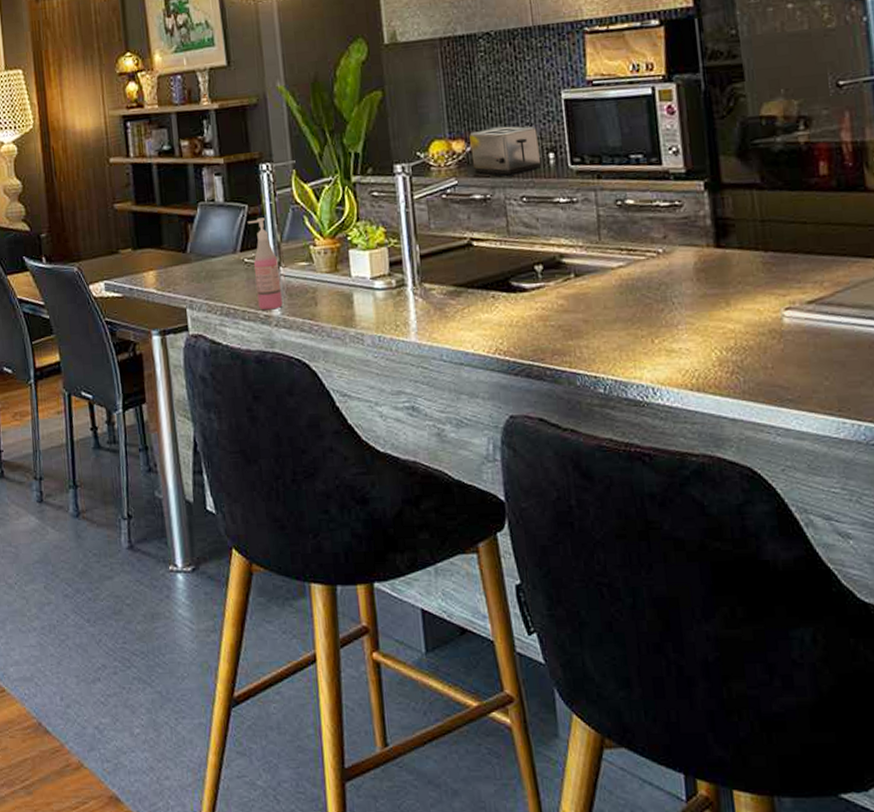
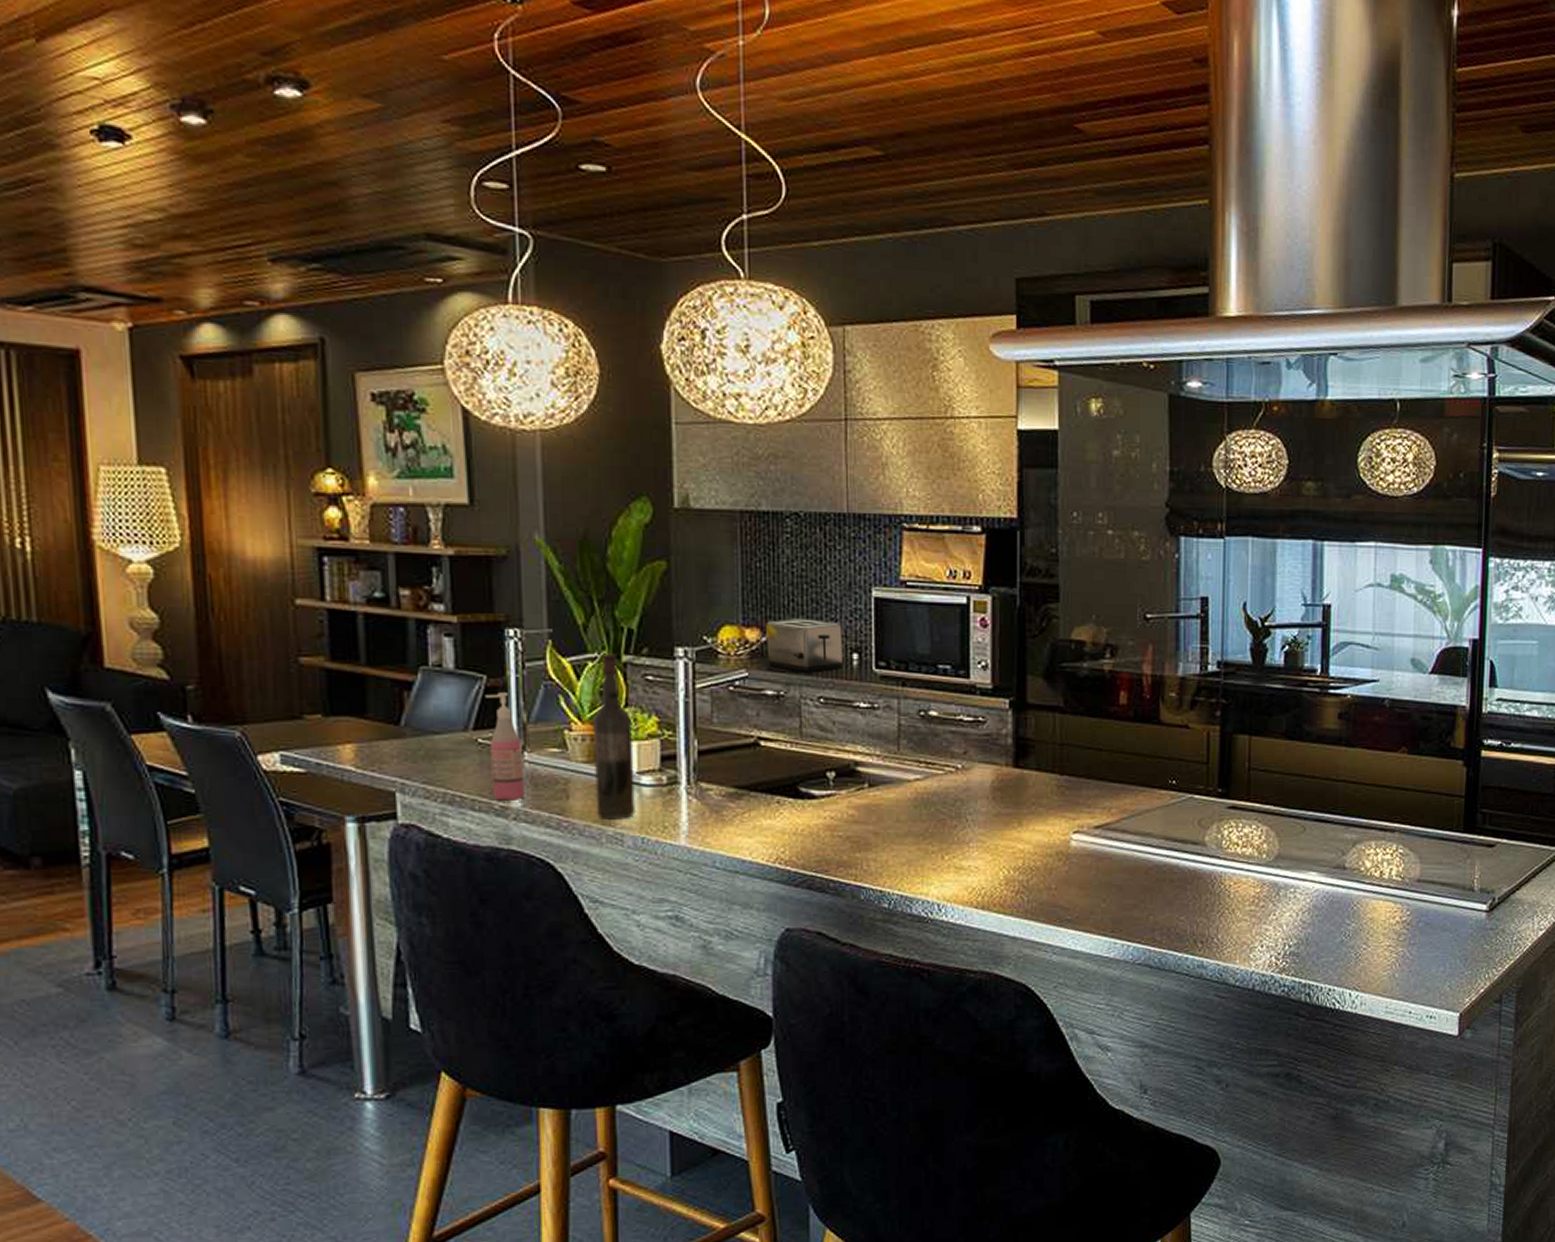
wine bottle: none [331,175,372,321] -> present [592,653,635,818]

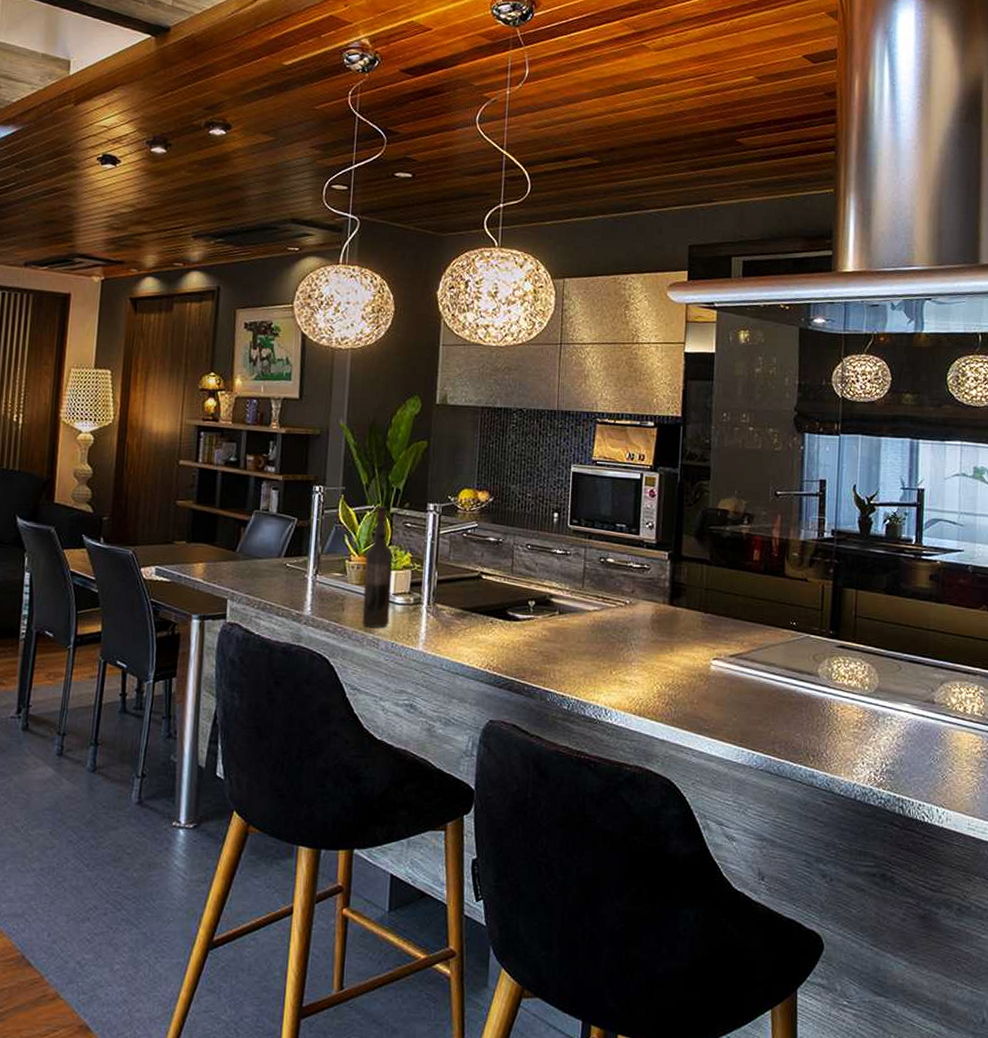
soap dispenser: present [484,692,525,801] -> none [292,531,316,610]
toaster: present [766,618,842,673] -> none [492,485,548,526]

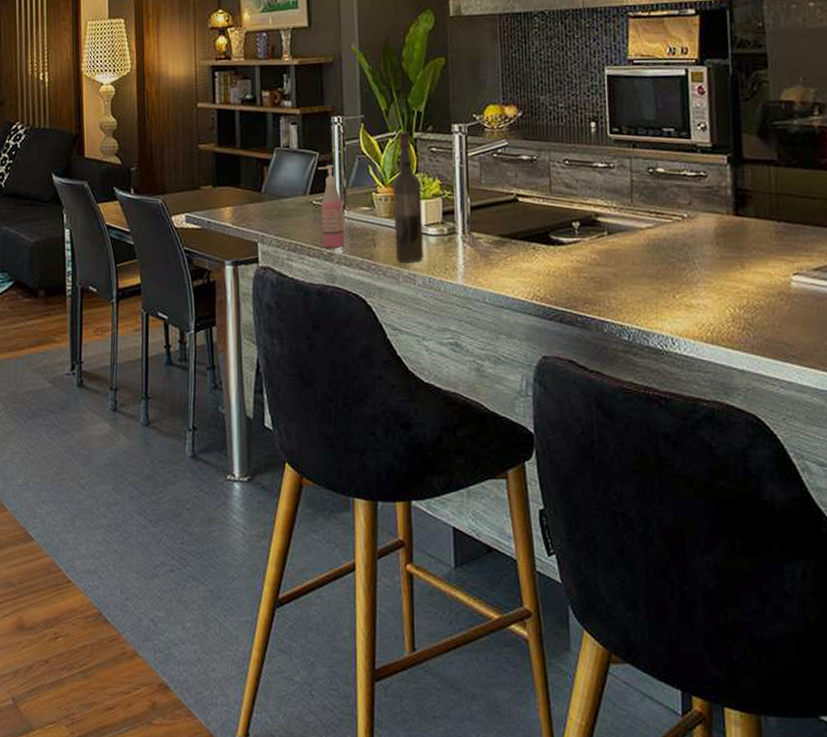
soap dispenser: none [292,531,316,610] -> present [317,165,345,248]

